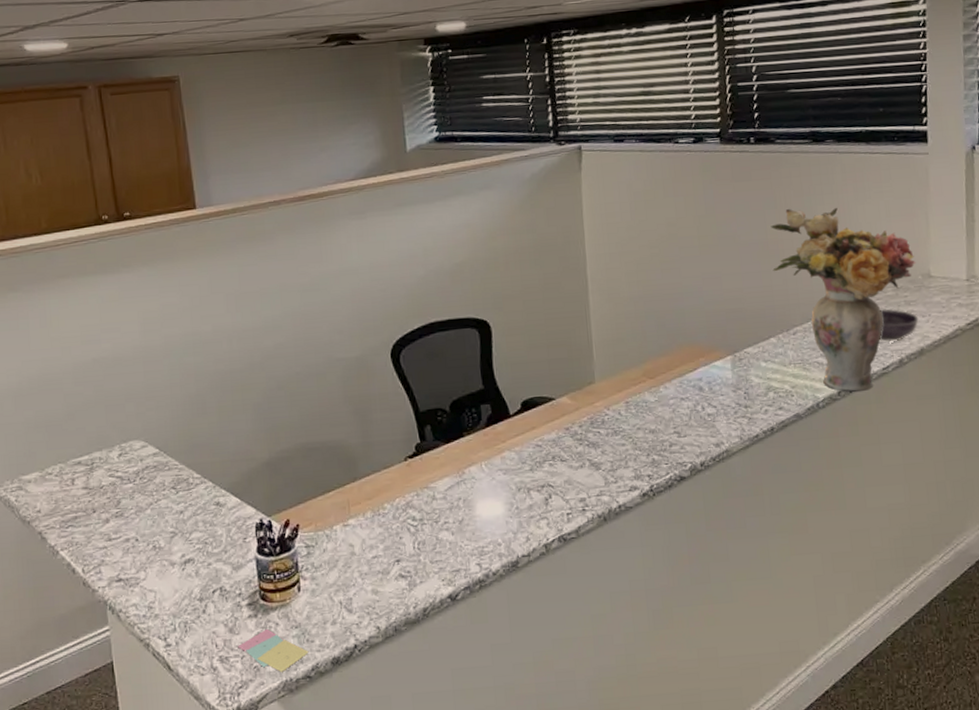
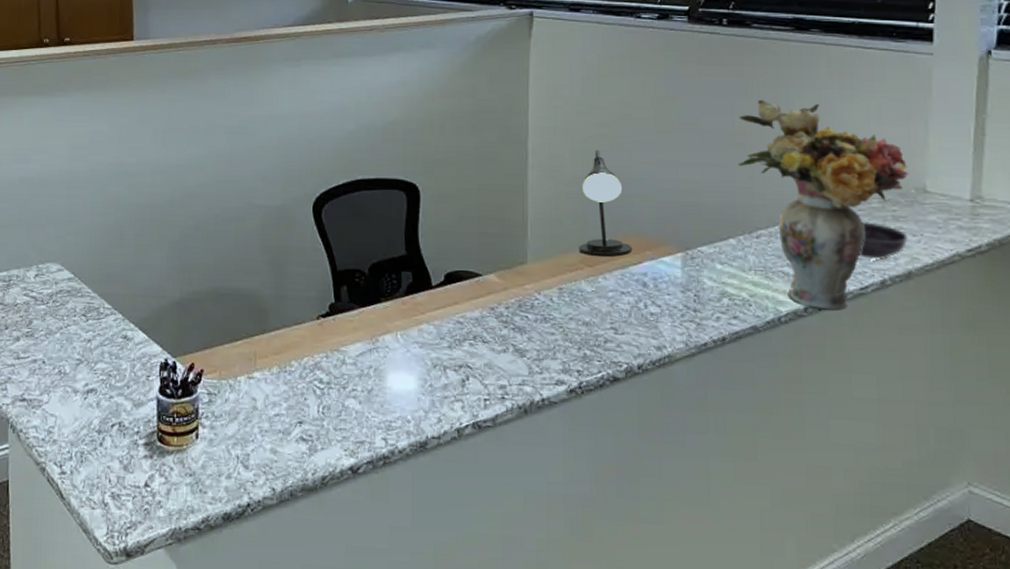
sticky notes: present [238,628,309,672] -> none [130,471,201,519]
desk lamp: none [638,269,687,369] -> present [579,149,632,258]

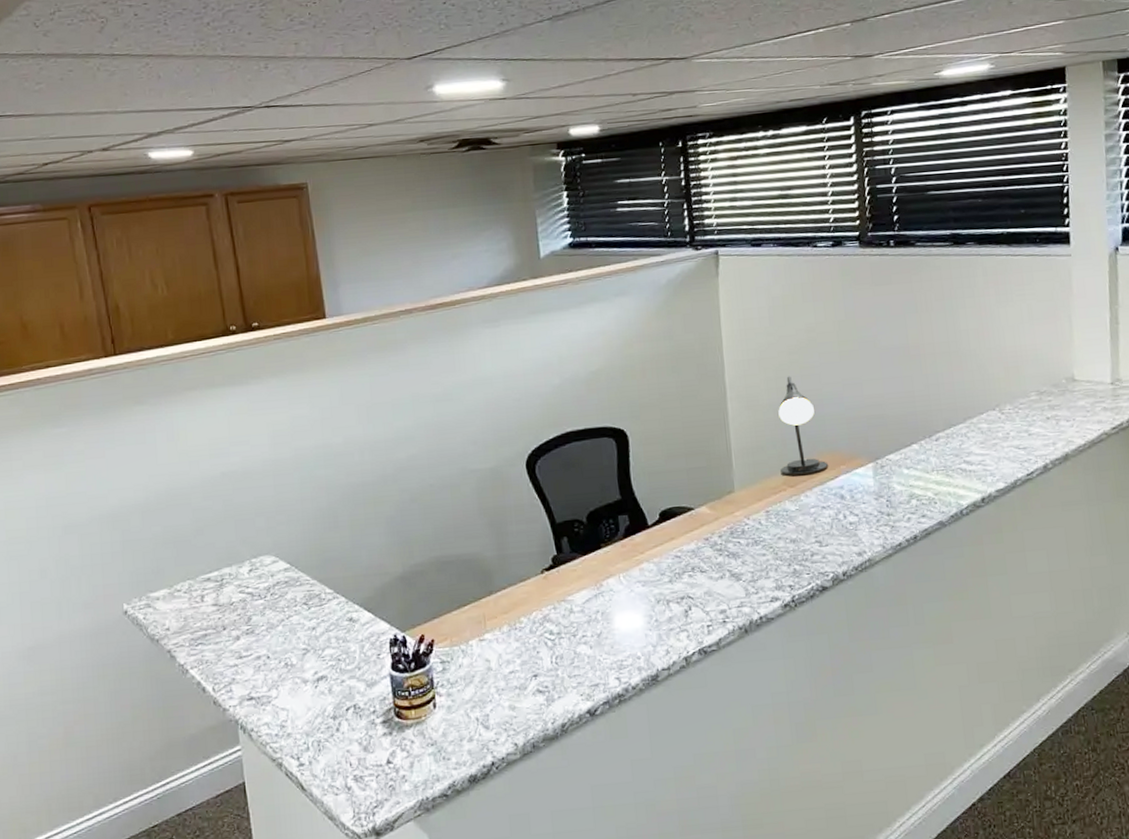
flower arrangement: present [737,99,909,312] -> none [911,311,1060,500]
bowl: present [858,221,908,261] -> none [1023,414,1063,448]

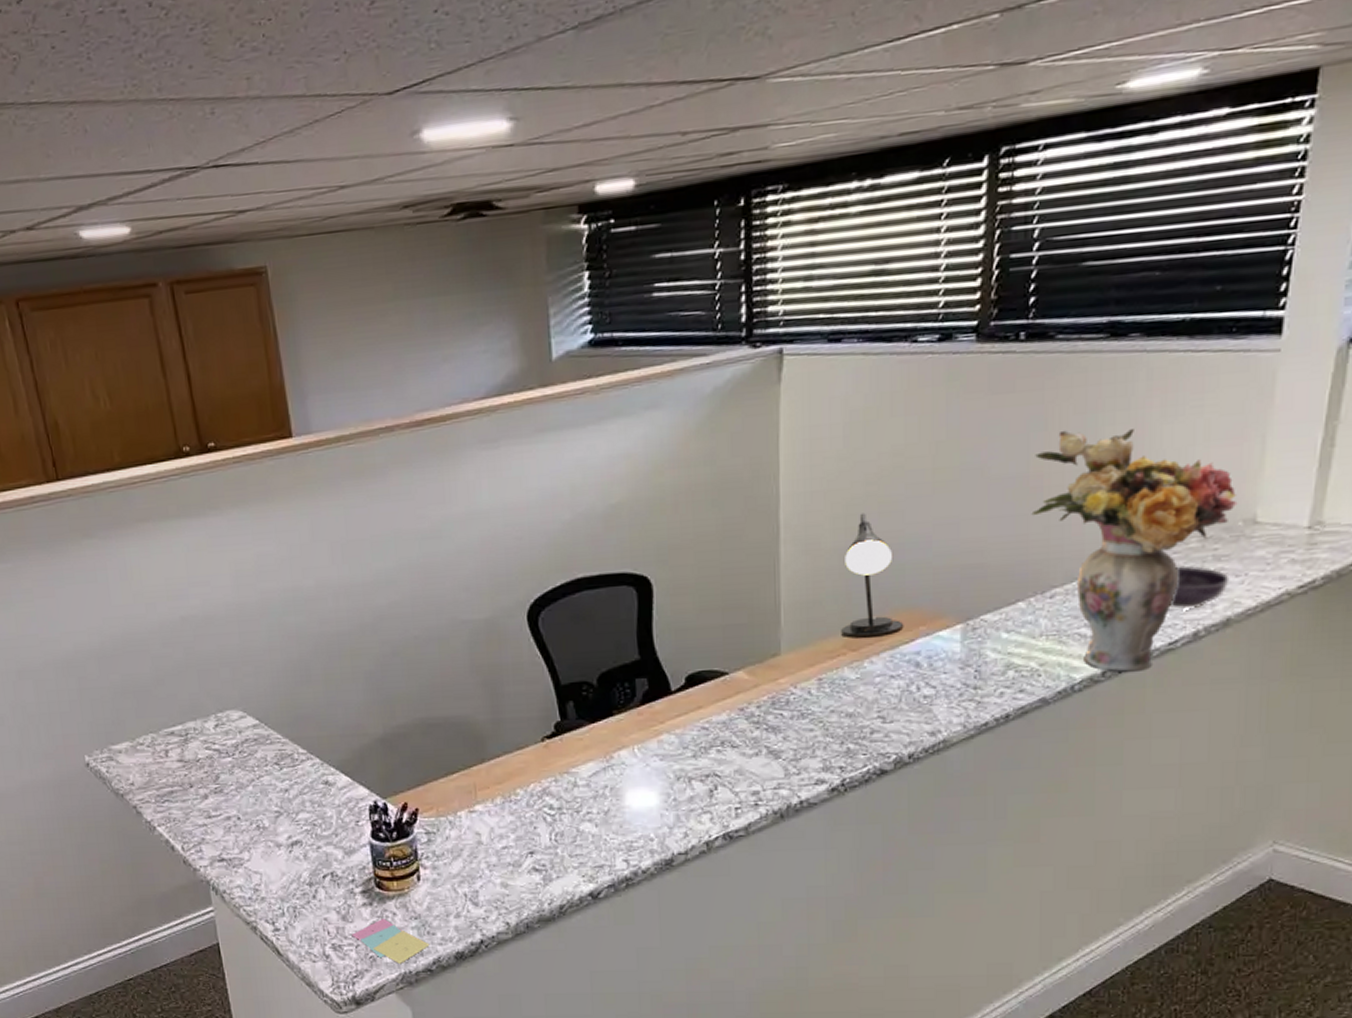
sticky notes: none [372,746,445,791] -> present [351,918,430,964]
flower arrangement: none [911,311,1060,500] -> present [1031,429,1238,674]
bowl: none [1023,414,1063,448] -> present [1169,565,1230,610]

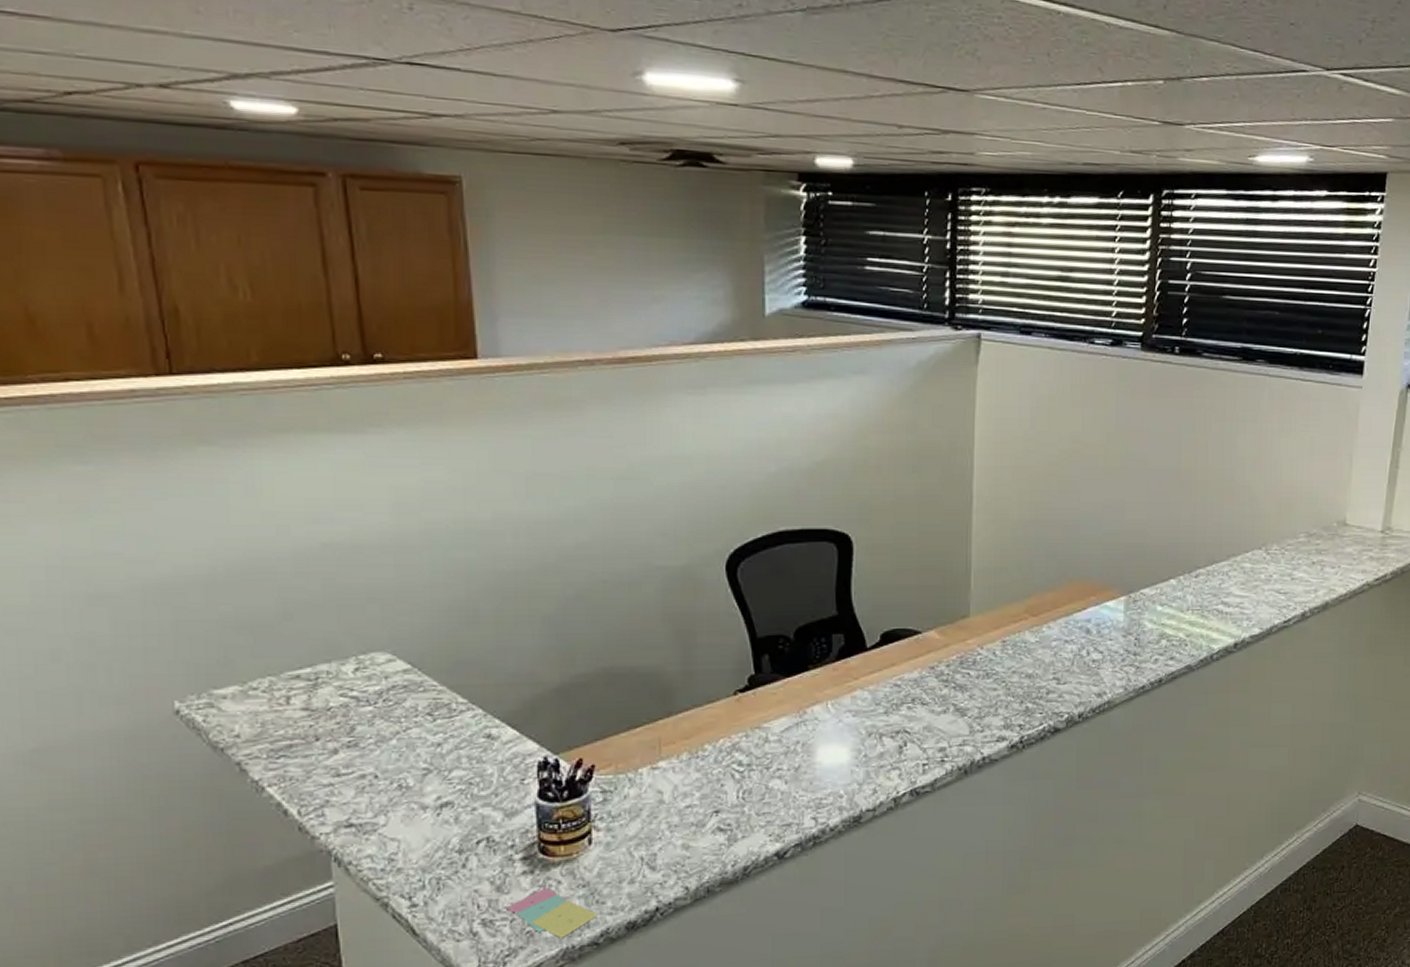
desk lamp: present [841,513,903,640] -> none [1024,490,1076,606]
flower arrangement: present [1031,429,1238,674] -> none [1182,433,1333,646]
bowl: present [1169,565,1230,610] -> none [1284,556,1328,594]

